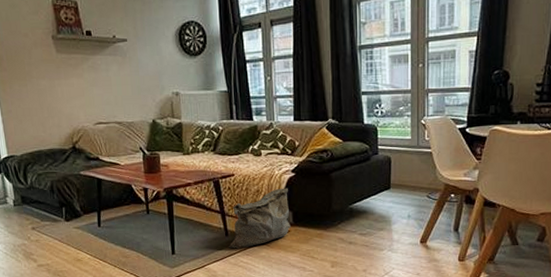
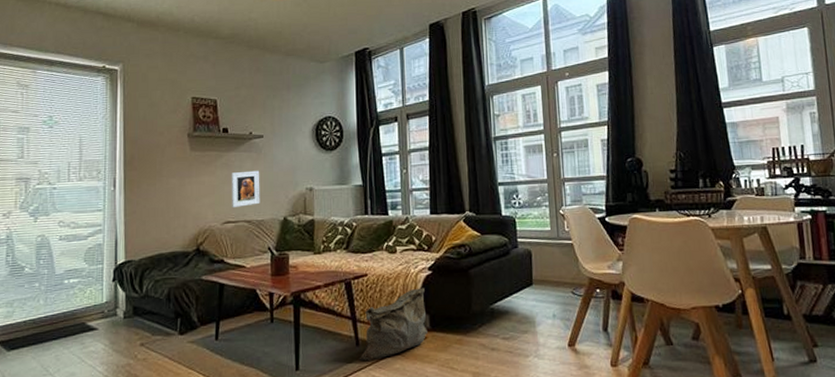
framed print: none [98,74,129,109] -> present [231,170,260,207]

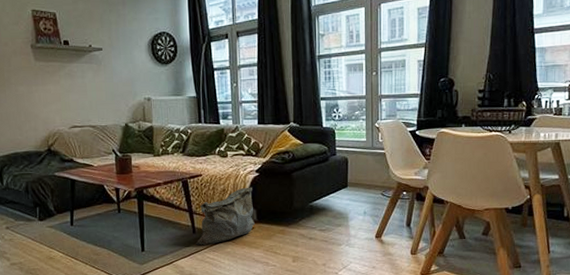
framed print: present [231,170,260,207] -> none [74,80,103,114]

